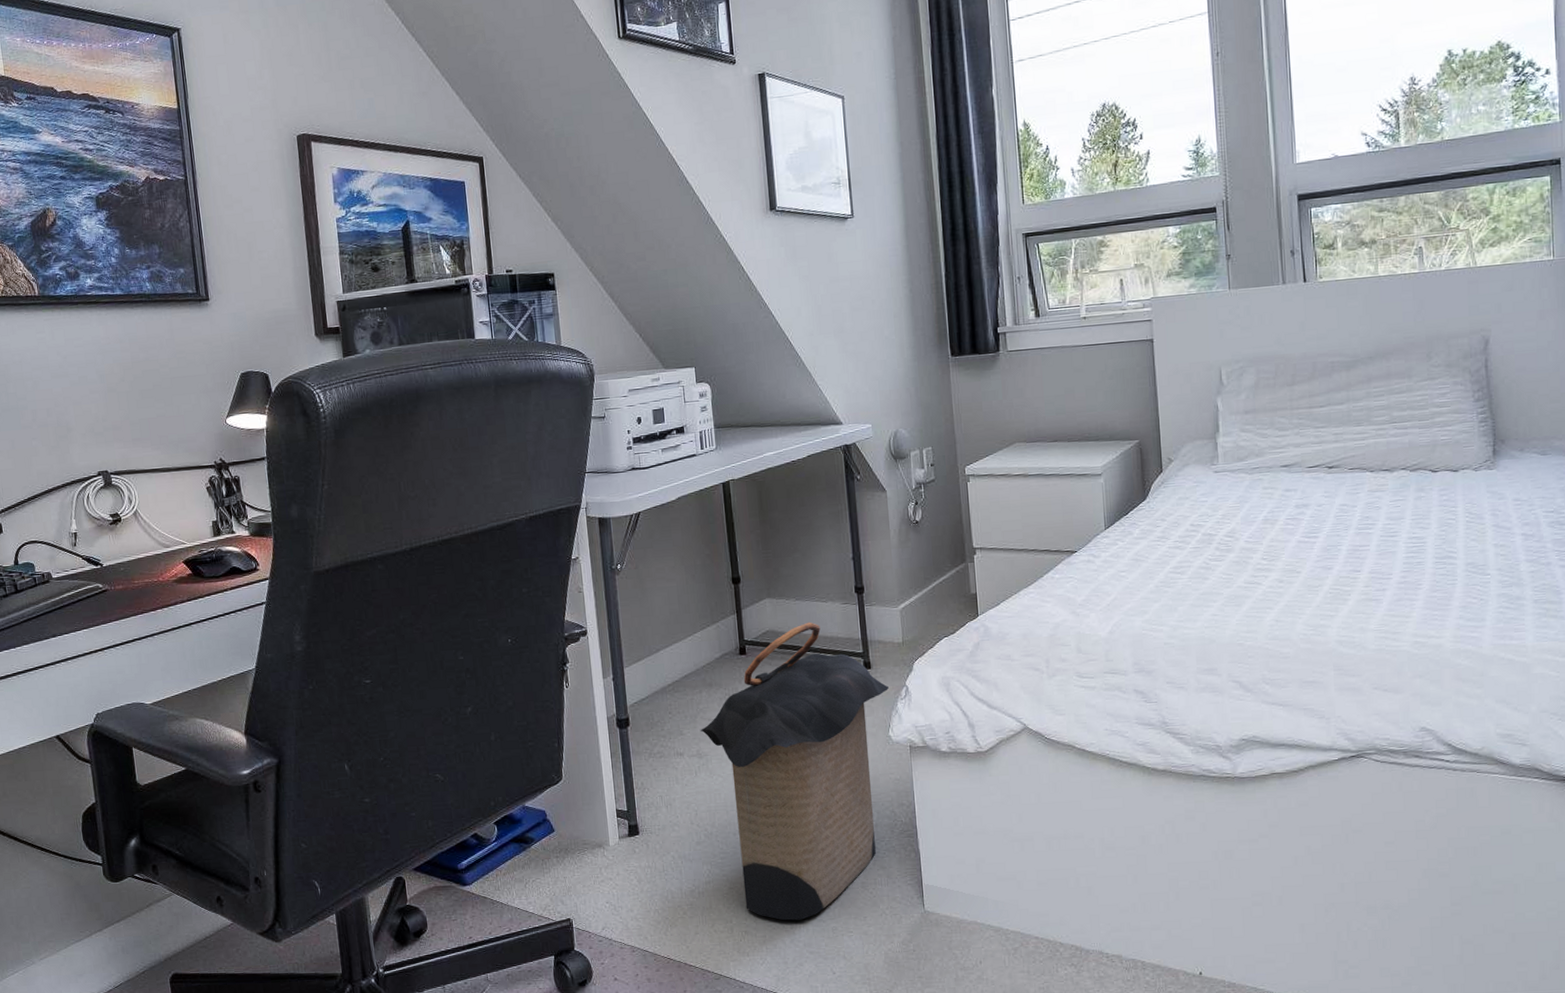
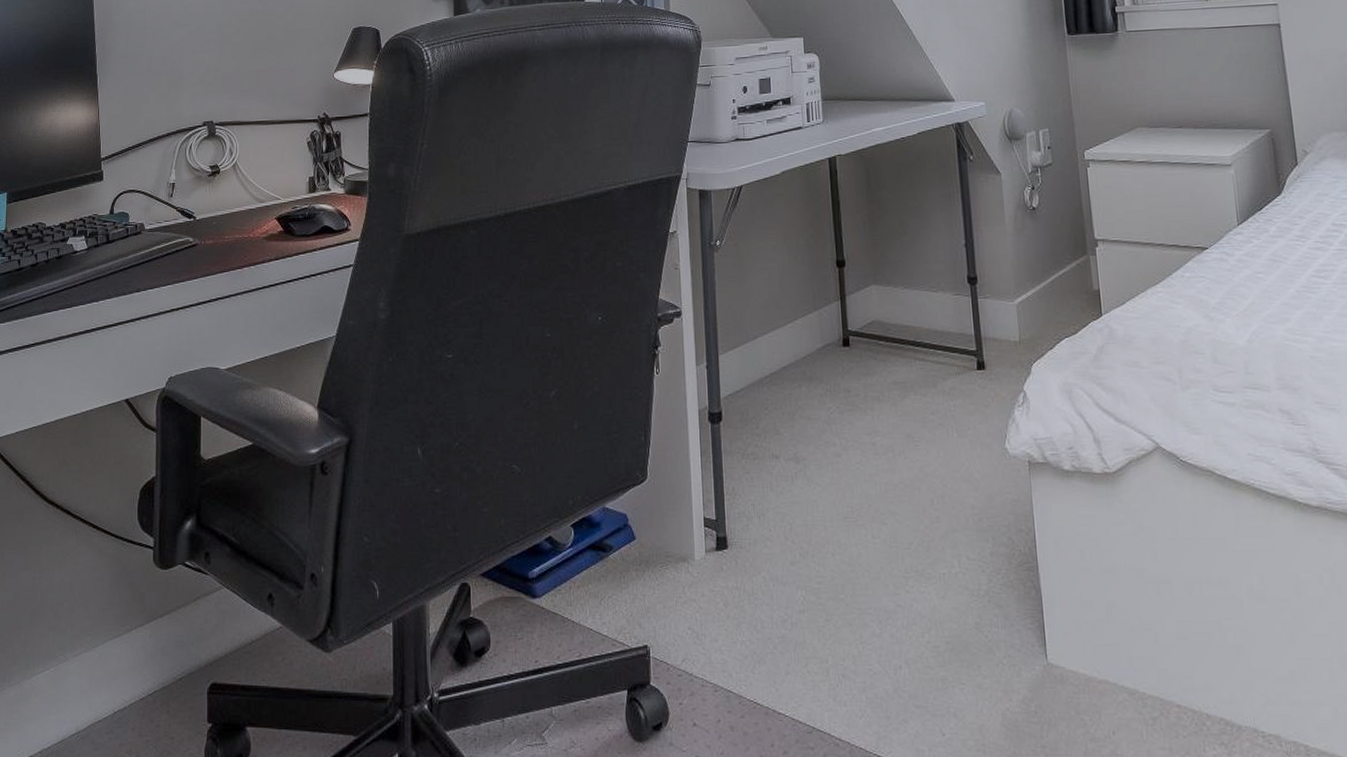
laundry hamper: present [701,622,889,921] -> none [799,313,1005,665]

